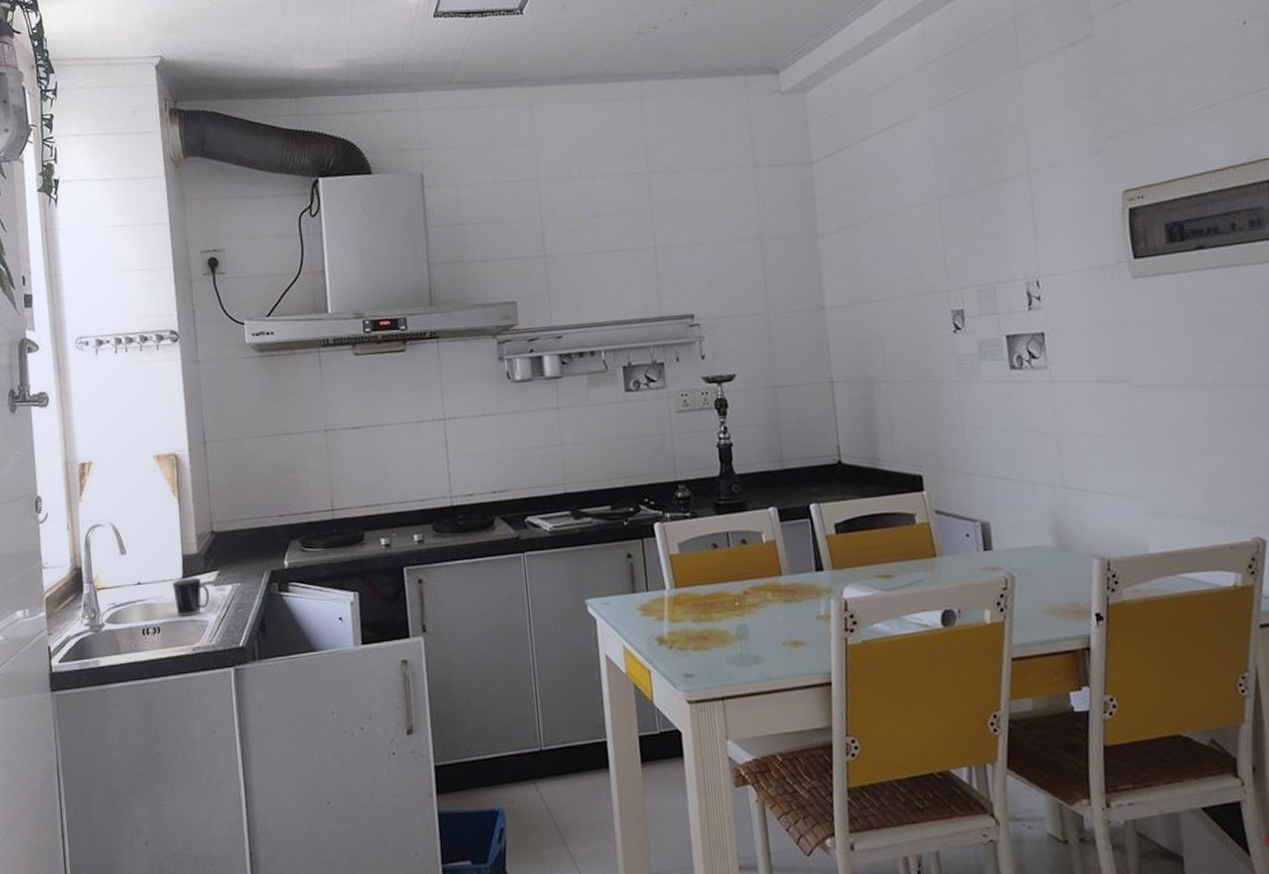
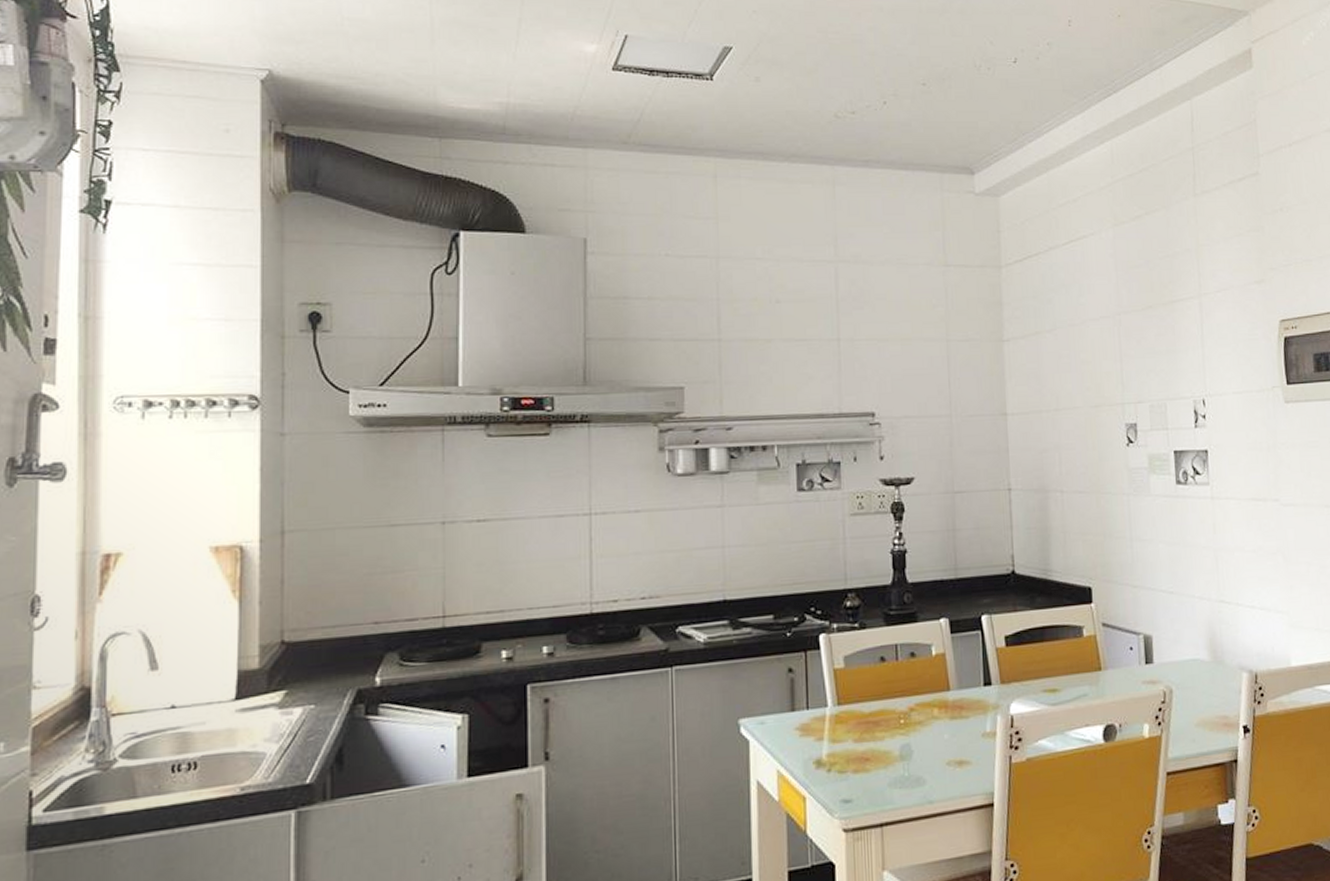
mug: present [172,577,210,617] -> none [220,698,271,748]

